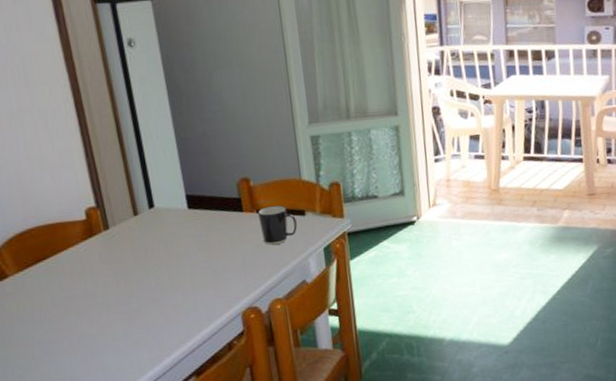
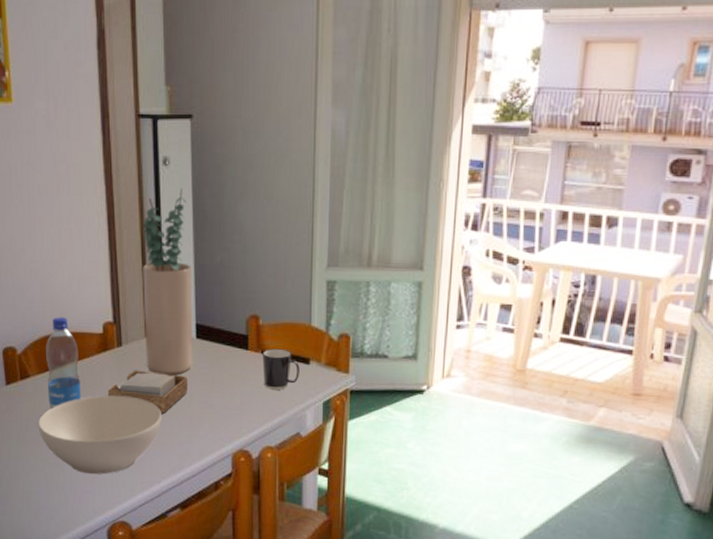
bottle: none [22,210,72,306] -> present [45,317,82,410]
bowl: none [24,277,163,363] -> present [37,395,161,475]
napkin holder: none [100,247,187,288] -> present [107,370,189,414]
vase: none [115,67,188,250] -> present [143,188,193,375]

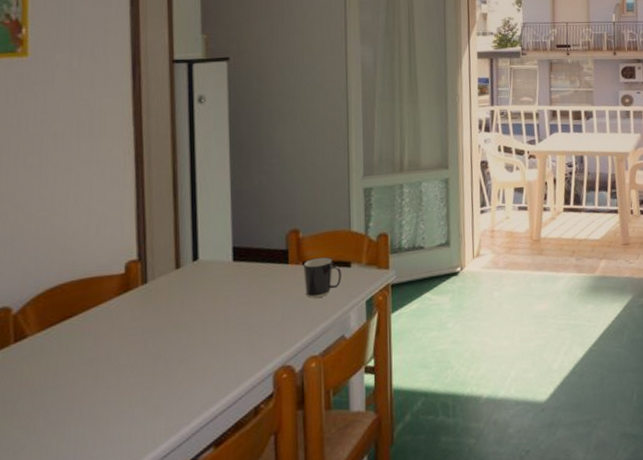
bowl: present [37,395,161,475] -> none [33,334,193,436]
bottle: present [45,317,82,410] -> none [50,263,95,370]
napkin holder: present [107,370,189,414] -> none [127,301,225,346]
vase: present [143,188,193,375] -> none [174,122,229,306]

